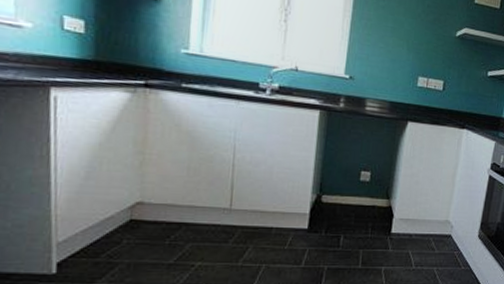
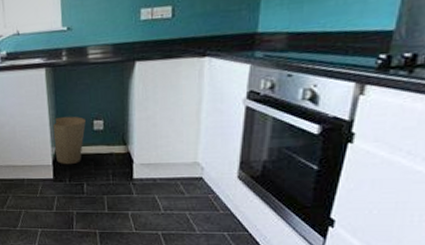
trash can: none [314,162,353,215] -> present [52,116,86,165]

